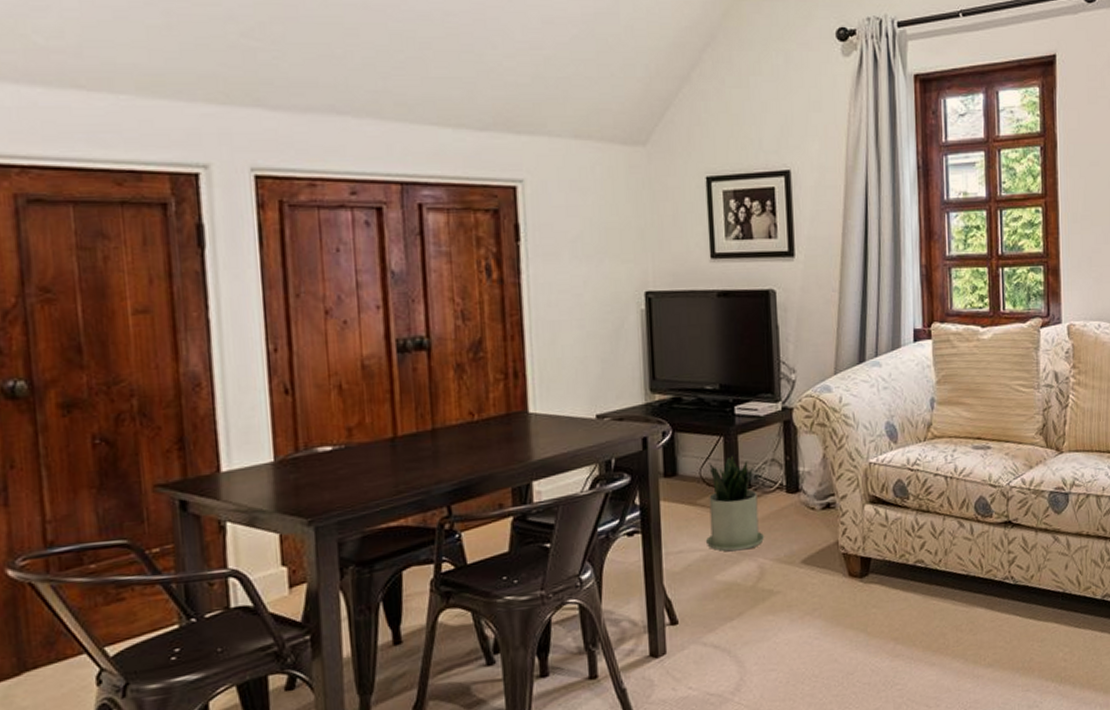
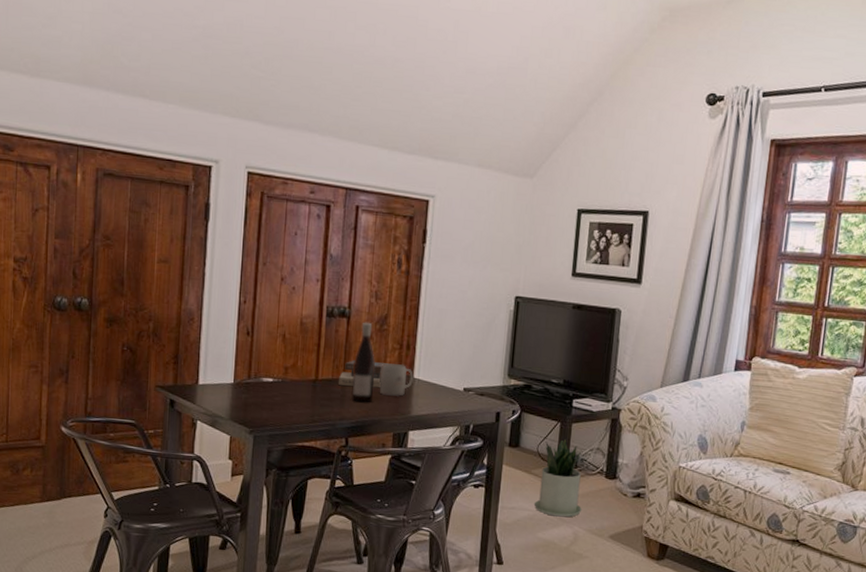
books: none [427,400,494,440] -> present [339,360,390,389]
bottle: none [444,351,478,457] -> present [351,322,375,403]
mug: none [482,397,530,443] -> present [379,363,414,397]

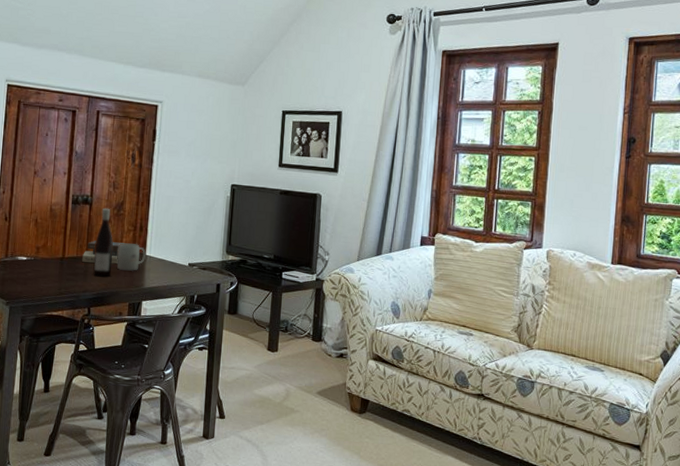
planter: present [533,439,582,518] -> none [250,307,293,376]

